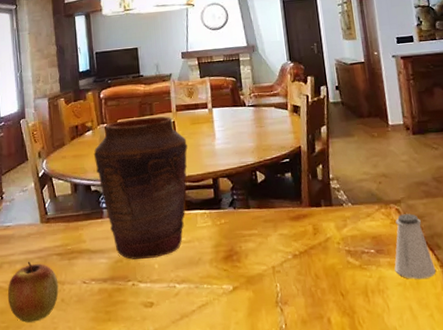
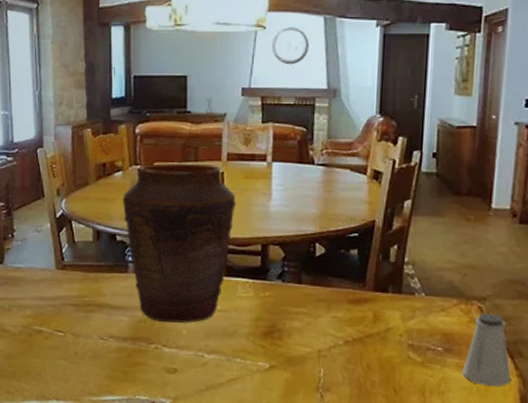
apple: present [7,261,59,323] -> none [15,308,72,371]

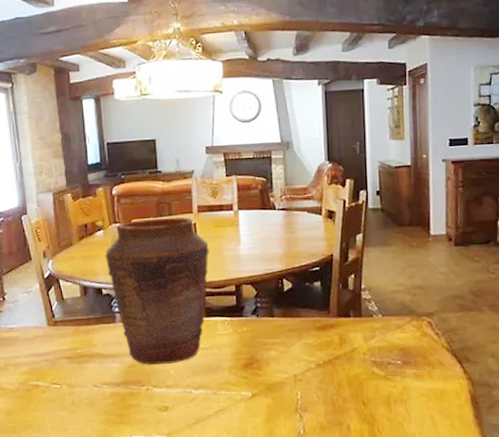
saltshaker: present [462,313,511,387] -> none [420,327,461,391]

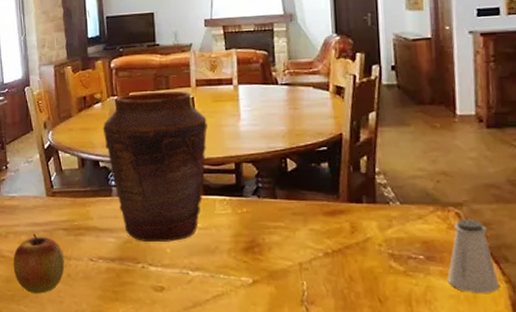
apple: none [13,364,69,423] -> present [13,233,65,294]
saltshaker: none [420,327,461,391] -> present [447,219,499,294]

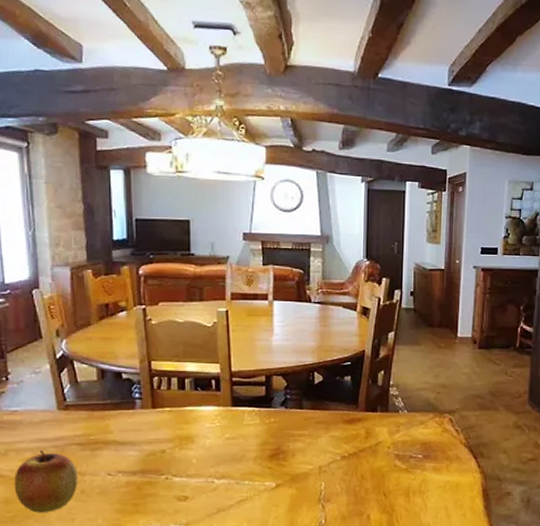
vase: present [102,90,208,243] -> none [127,302,240,454]
saltshaker: present [447,219,499,294] -> none [438,424,475,484]

